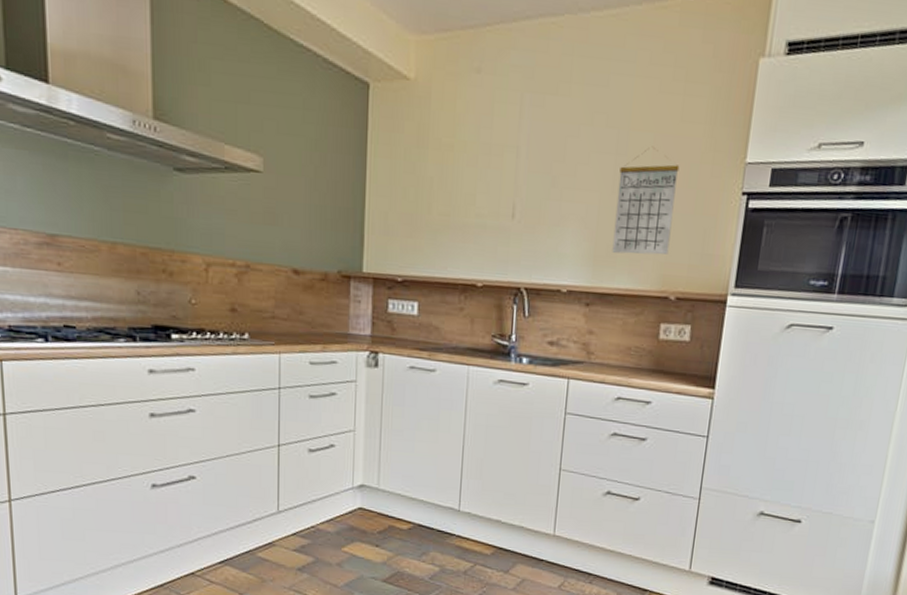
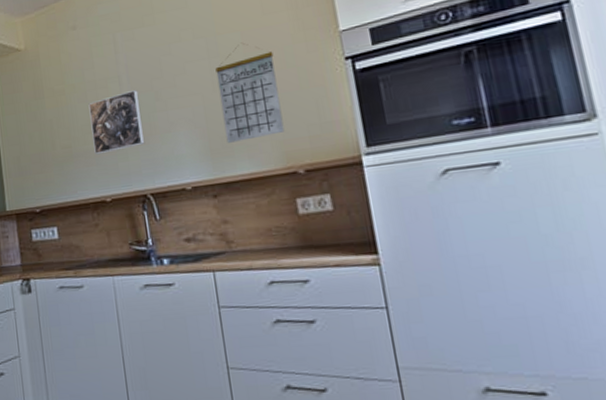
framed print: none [474,167,535,233] -> present [88,90,145,155]

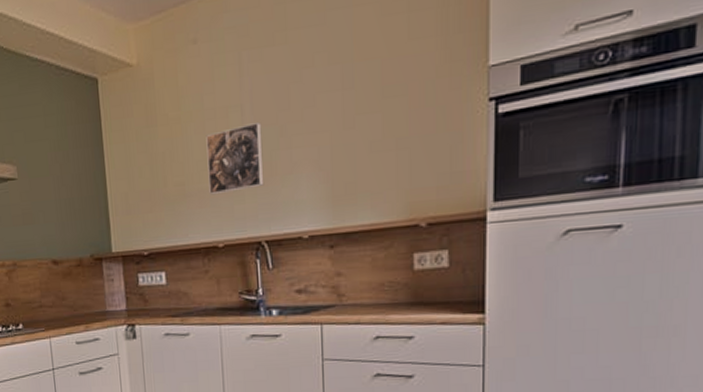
calendar: present [215,42,285,143] -> none [348,72,413,189]

